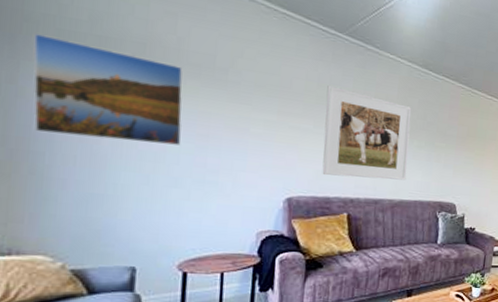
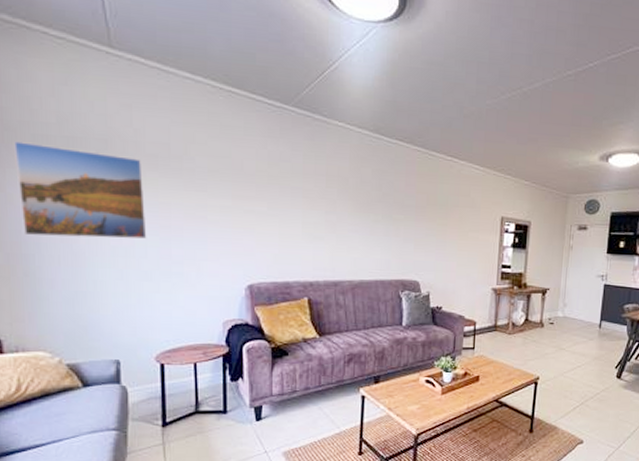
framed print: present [322,85,412,180] -> none [277,162,366,260]

